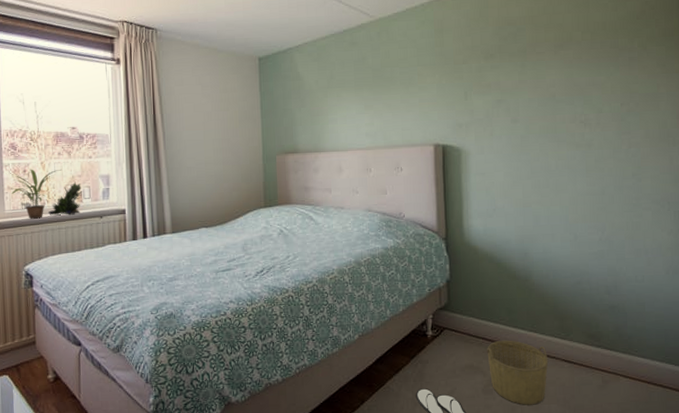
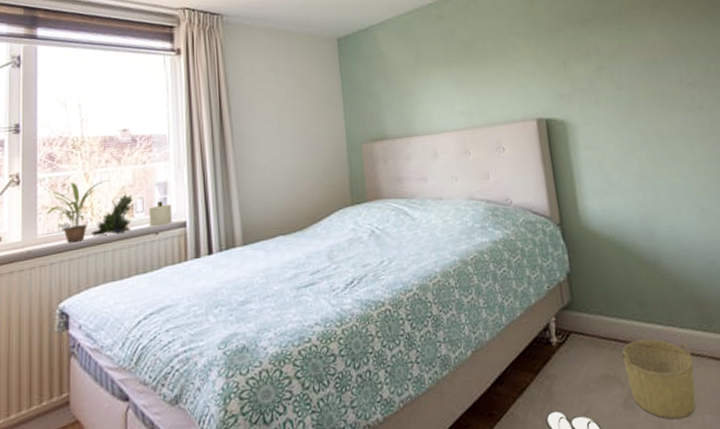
candle: none [94,191,114,212] -> present [148,202,172,227]

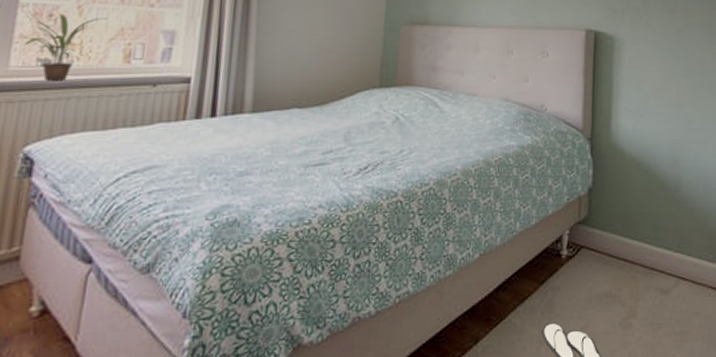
succulent plant: present [92,193,135,237] -> none [76,35,133,80]
candle: present [148,202,172,227] -> none [146,52,176,78]
basket: present [622,339,696,420] -> none [628,262,695,343]

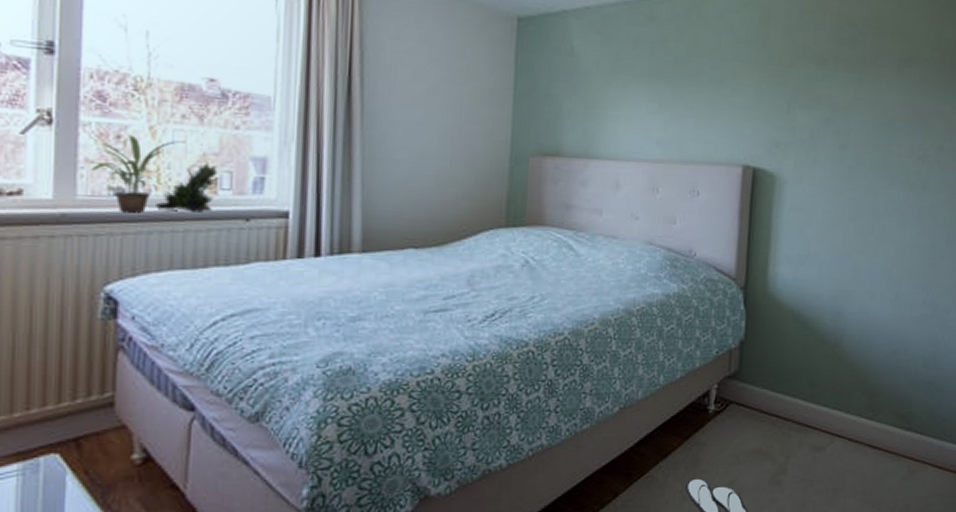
succulent plant: none [76,35,133,80] -> present [156,162,219,213]

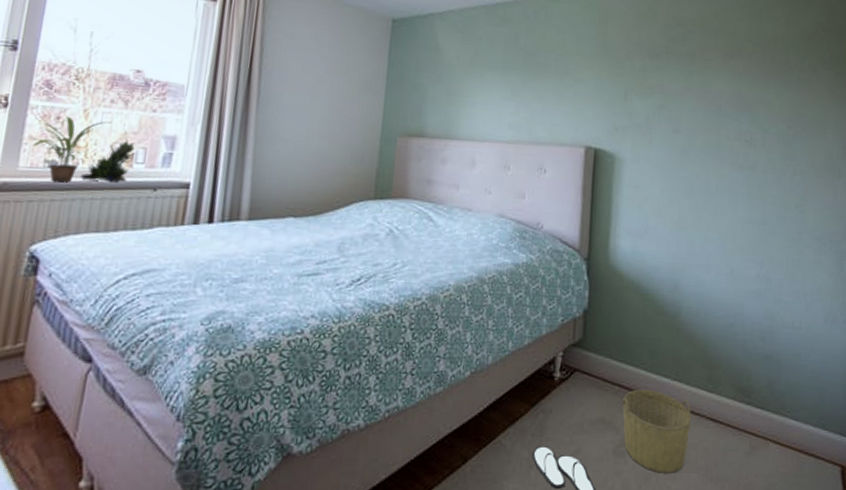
basket: none [779,419,851,500] -> present [622,389,692,473]

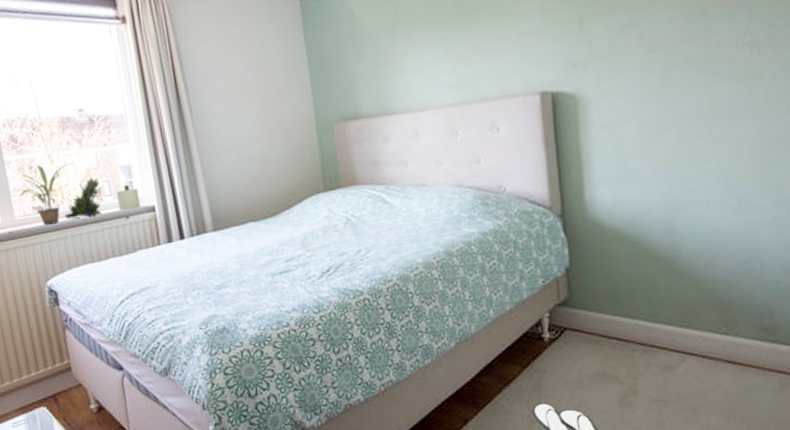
candle: none [147,156,176,183] -> present [116,185,141,211]
basket: present [622,389,692,473] -> none [622,339,706,419]

